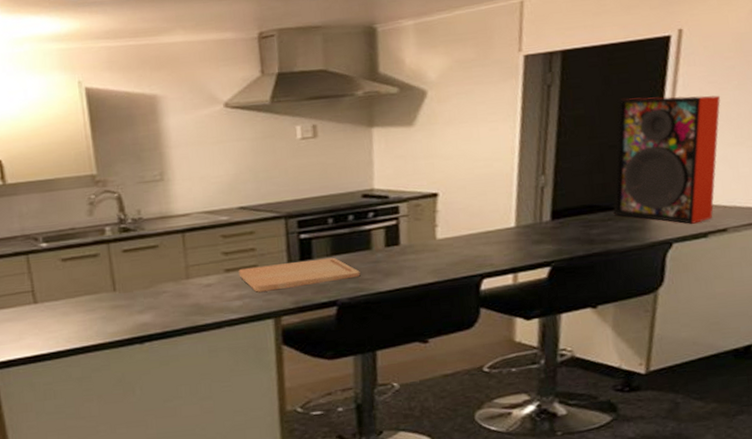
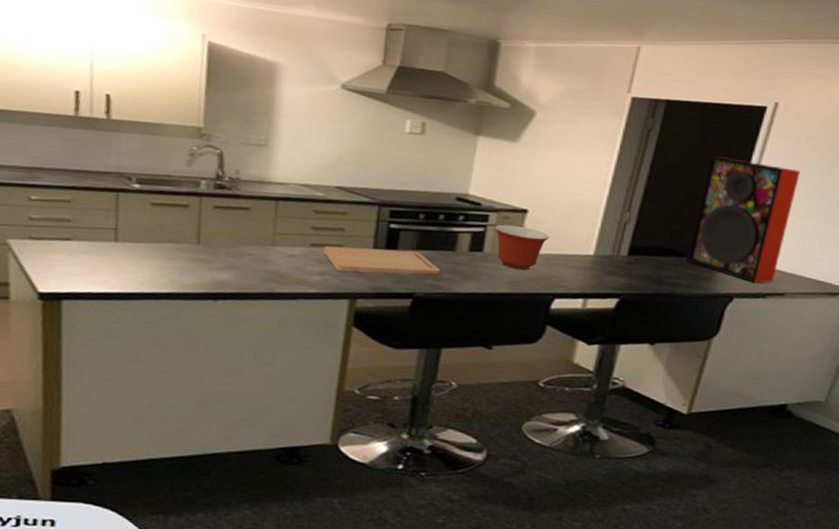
mixing bowl: none [407,211,466,257] -> present [495,224,550,270]

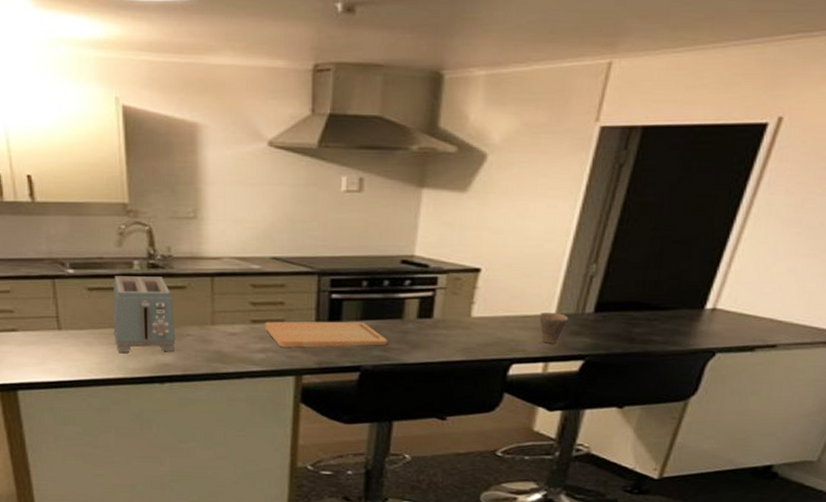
toaster: none [172,193,236,270] -> present [112,276,176,354]
mixing bowl: present [495,224,550,270] -> none [445,286,506,335]
cup: none [579,252,605,282] -> present [539,312,568,344]
speaker: present [685,155,800,284] -> none [661,189,805,336]

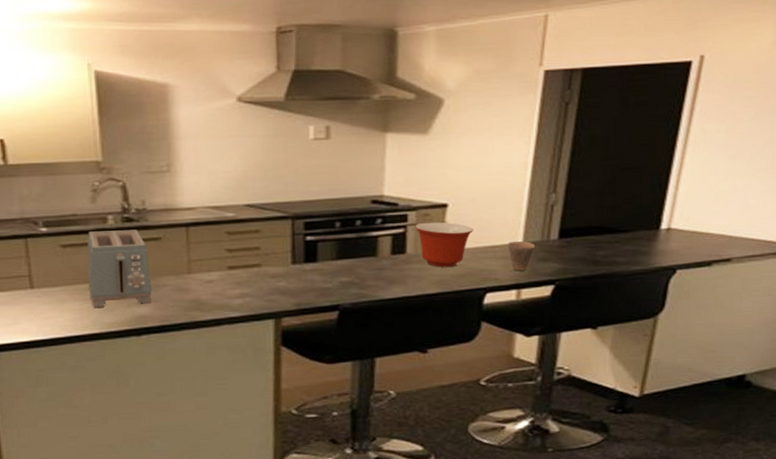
cutting board: present [265,321,388,348] -> none [241,261,364,292]
mixing bowl: none [445,286,506,335] -> present [415,222,474,267]

